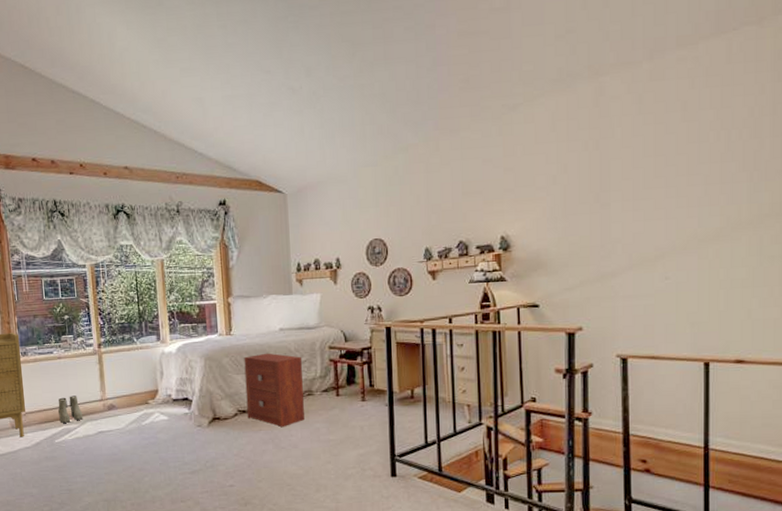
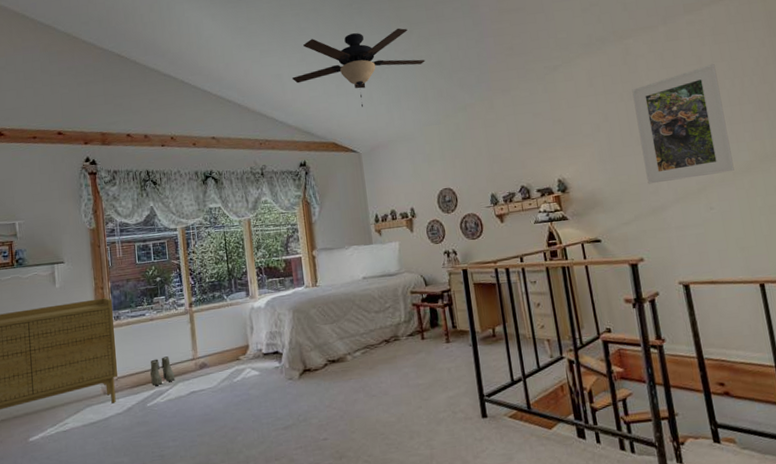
ceiling fan: none [214,48,367,142] -> present [291,28,425,108]
nightstand: present [244,353,305,428] -> none [330,301,393,375]
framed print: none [599,111,701,247] -> present [632,63,734,184]

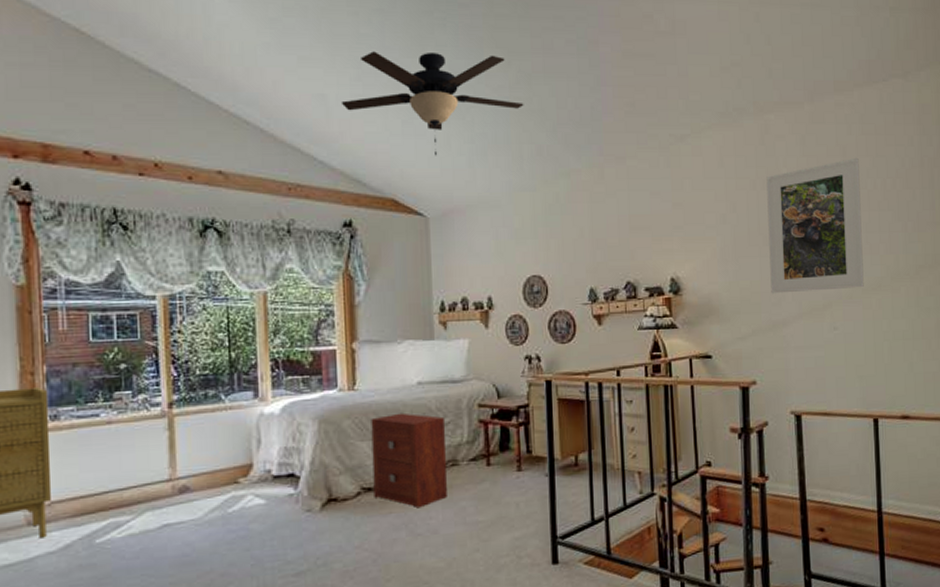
boots: present [149,356,175,386] -> none [102,475,141,515]
nightstand: none [330,301,393,375] -> present [371,413,447,509]

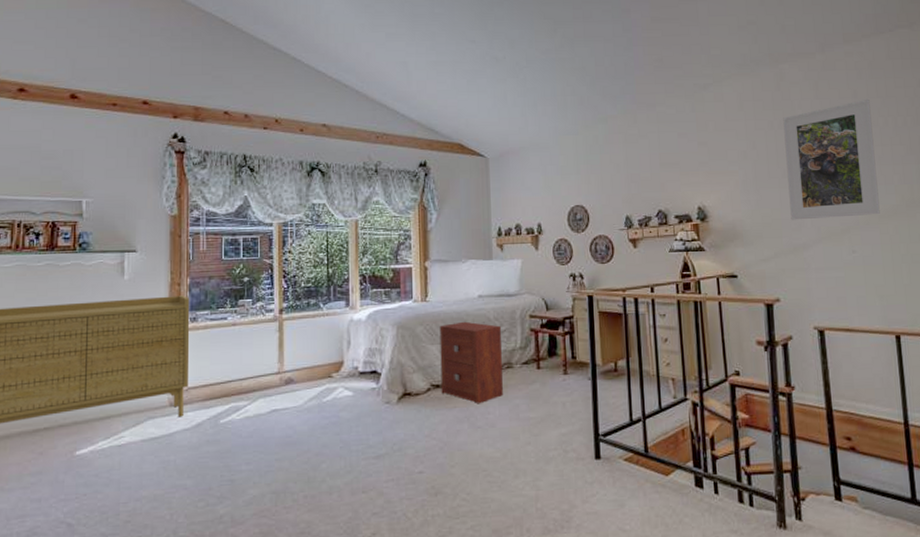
ceiling fan: present [341,51,524,156] -> none [419,25,568,108]

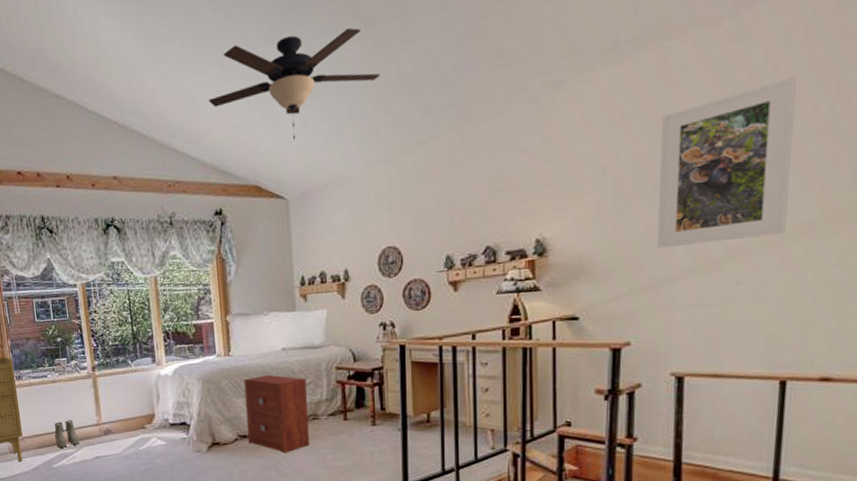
boots: none [226,368,256,400] -> present [54,420,80,448]
ceiling fan: none [419,25,568,108] -> present [208,27,381,140]

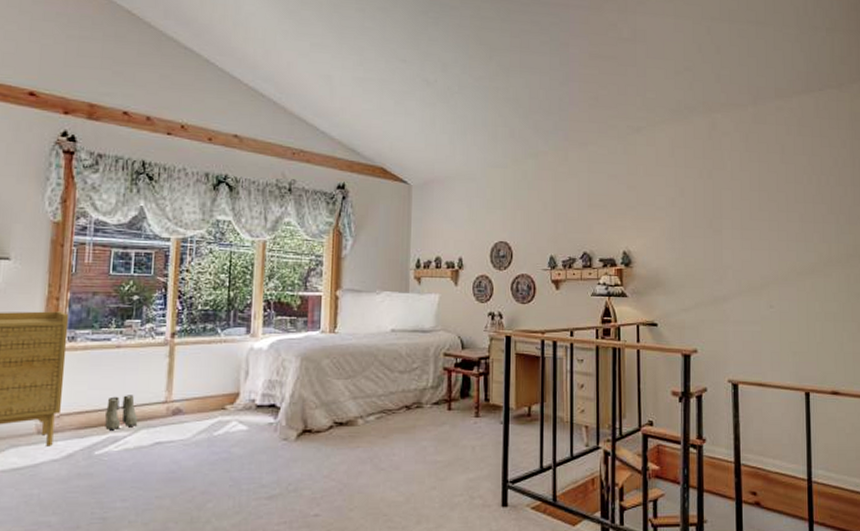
ceiling fan: present [208,27,381,140] -> none [344,42,501,133]
nightstand: present [244,374,309,454] -> none [344,356,412,445]
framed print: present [657,76,797,249] -> none [712,155,799,272]

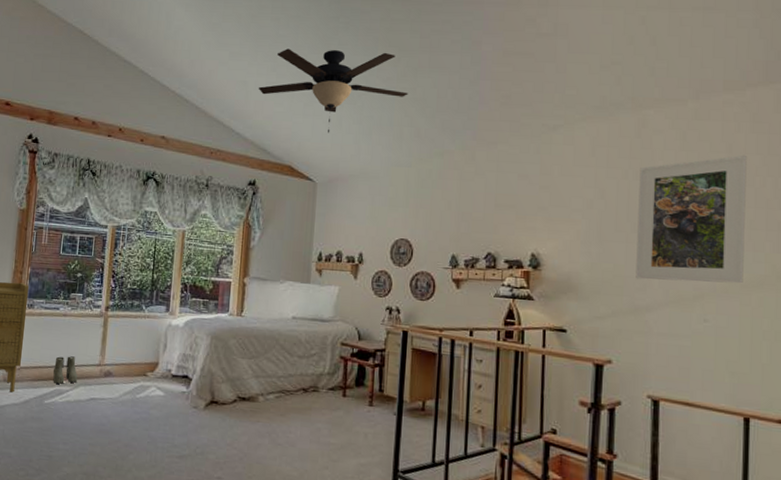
ceiling fan: none [344,42,501,133] -> present [258,48,409,133]
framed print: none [712,155,799,272] -> present [635,154,747,284]

